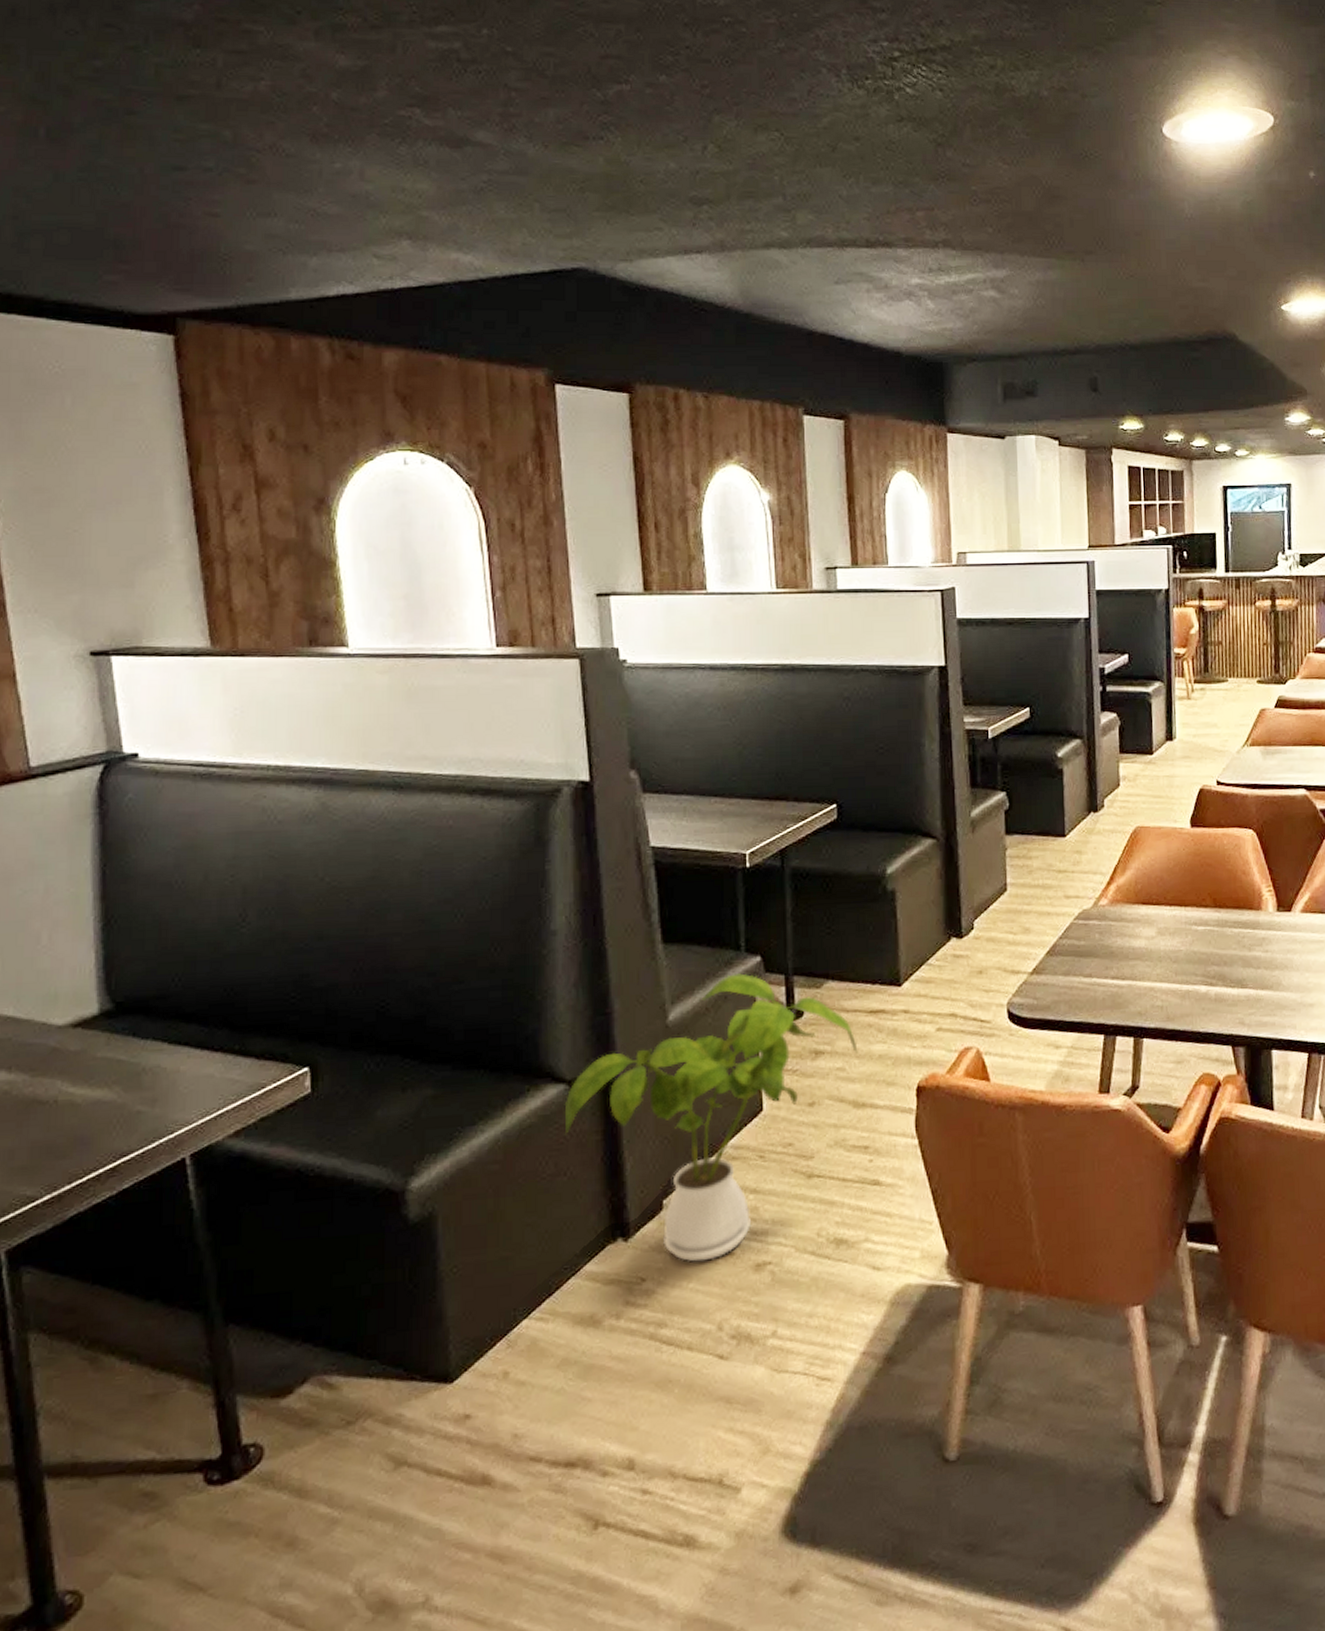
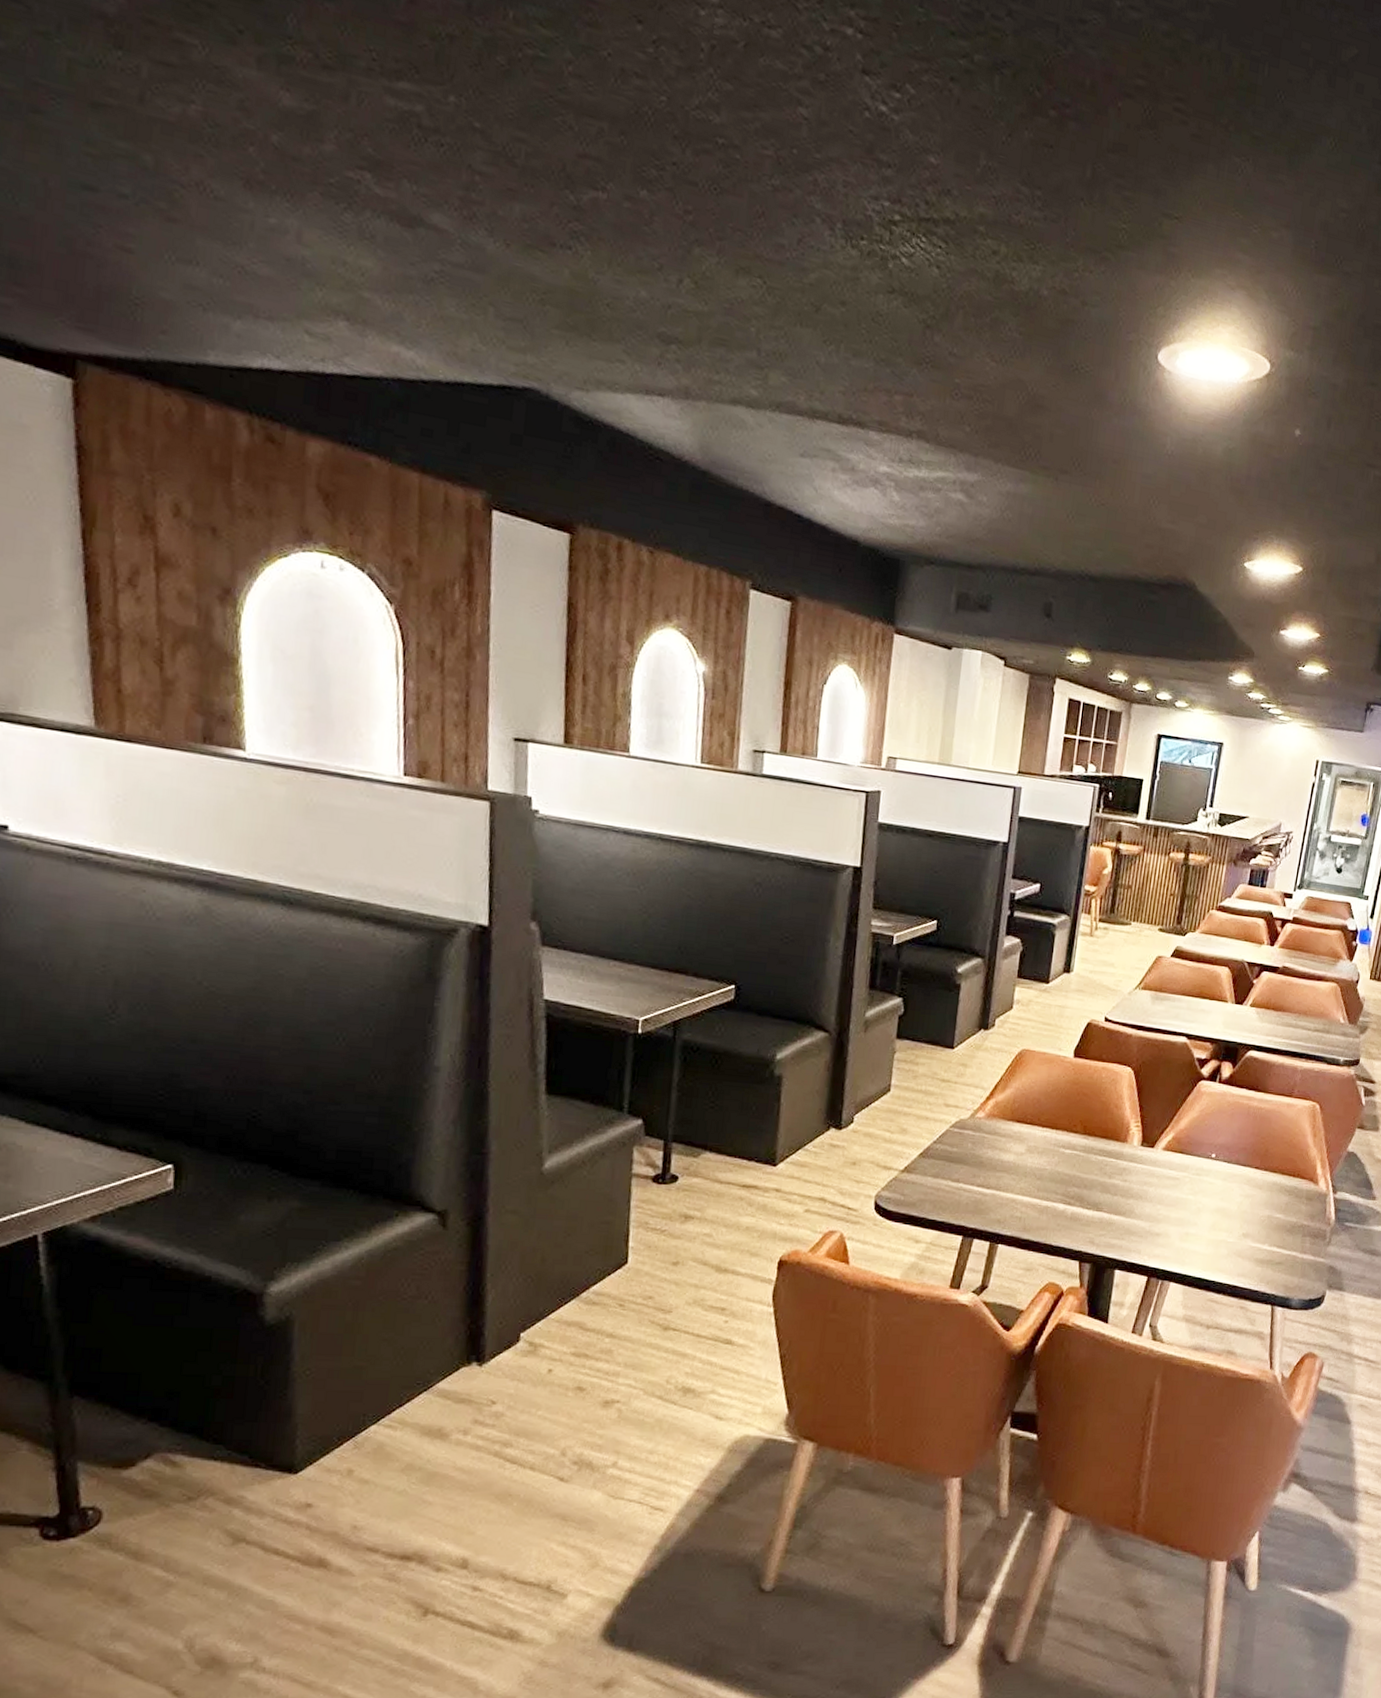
house plant: present [564,973,858,1262] -> none [430,1133,727,1393]

